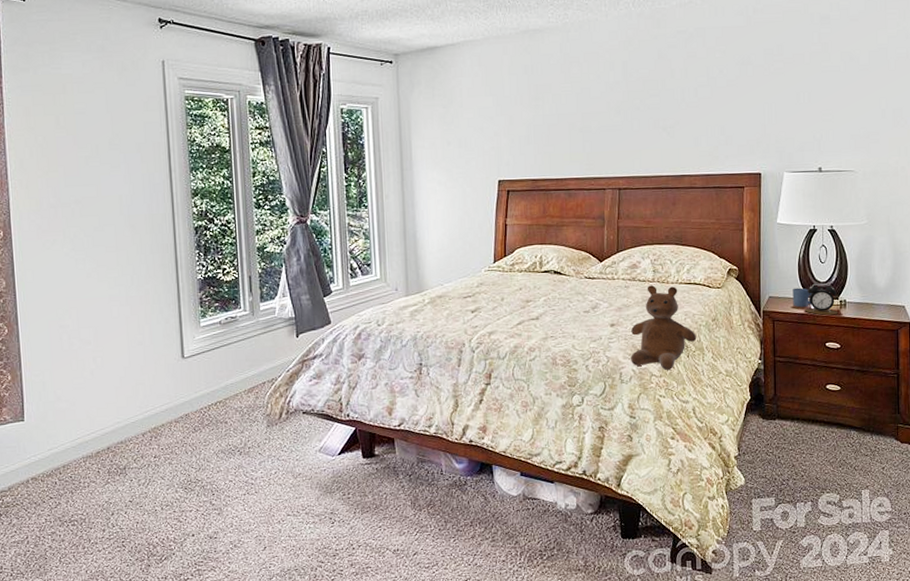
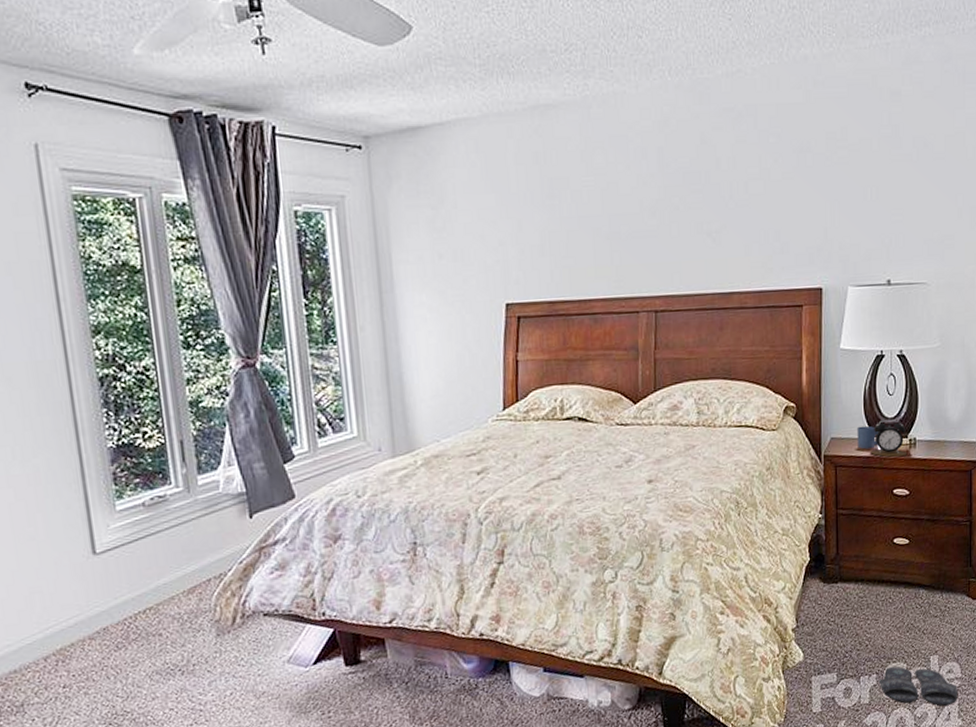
teddy bear: present [631,285,697,370] -> none [672,430,749,533]
slippers: none [813,496,889,536] -> present [878,666,958,706]

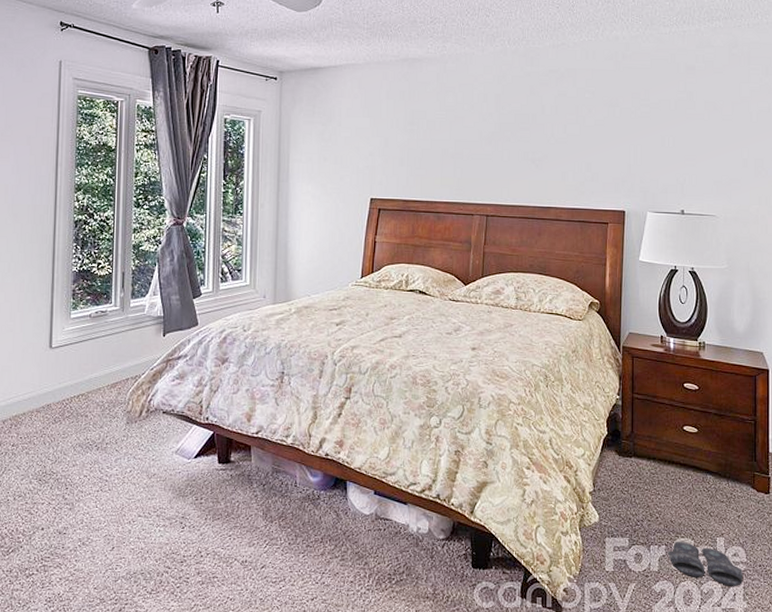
mug: present [857,425,878,450] -> none [652,326,671,346]
alarm clock: present [872,419,906,457] -> none [665,323,696,357]

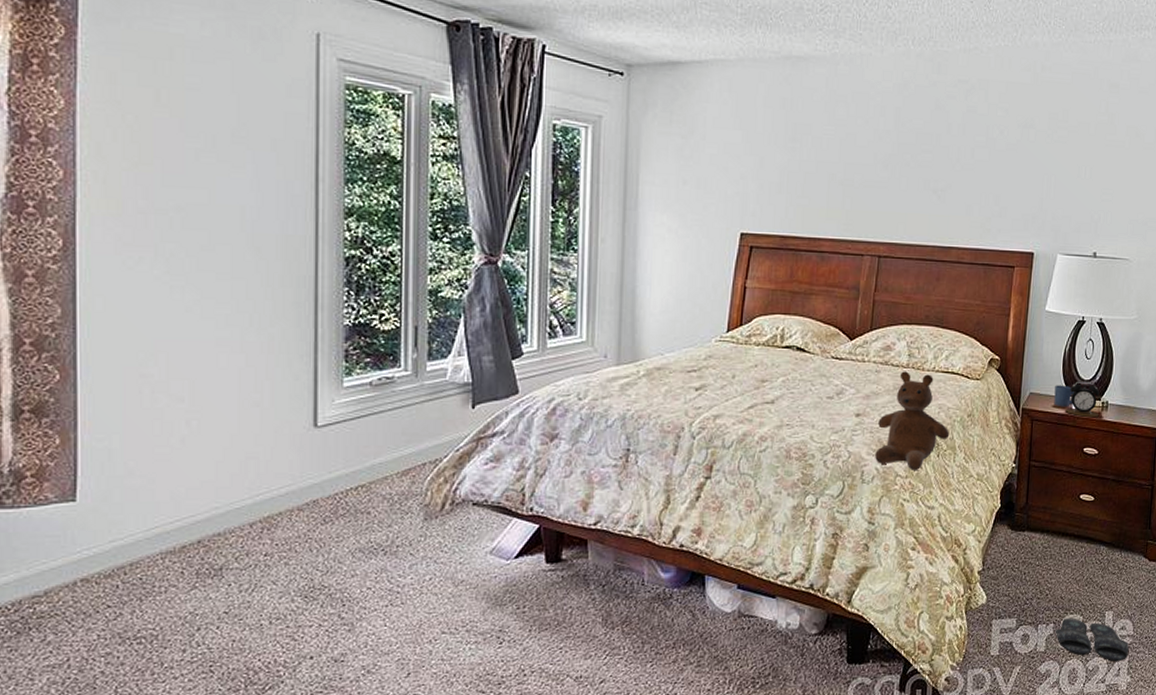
teddy bear: none [490,312,556,398] -> present [875,371,950,470]
mug: none [652,326,671,346] -> present [1054,385,1074,407]
alarm clock: none [665,323,696,357] -> present [1066,381,1100,418]

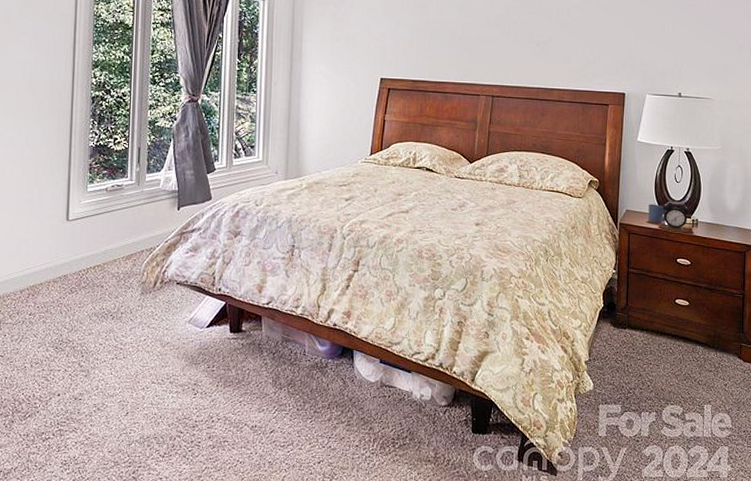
teddy bear: present [875,371,950,470] -> none [493,189,556,272]
slippers: present [1055,617,1129,661] -> none [657,408,729,451]

